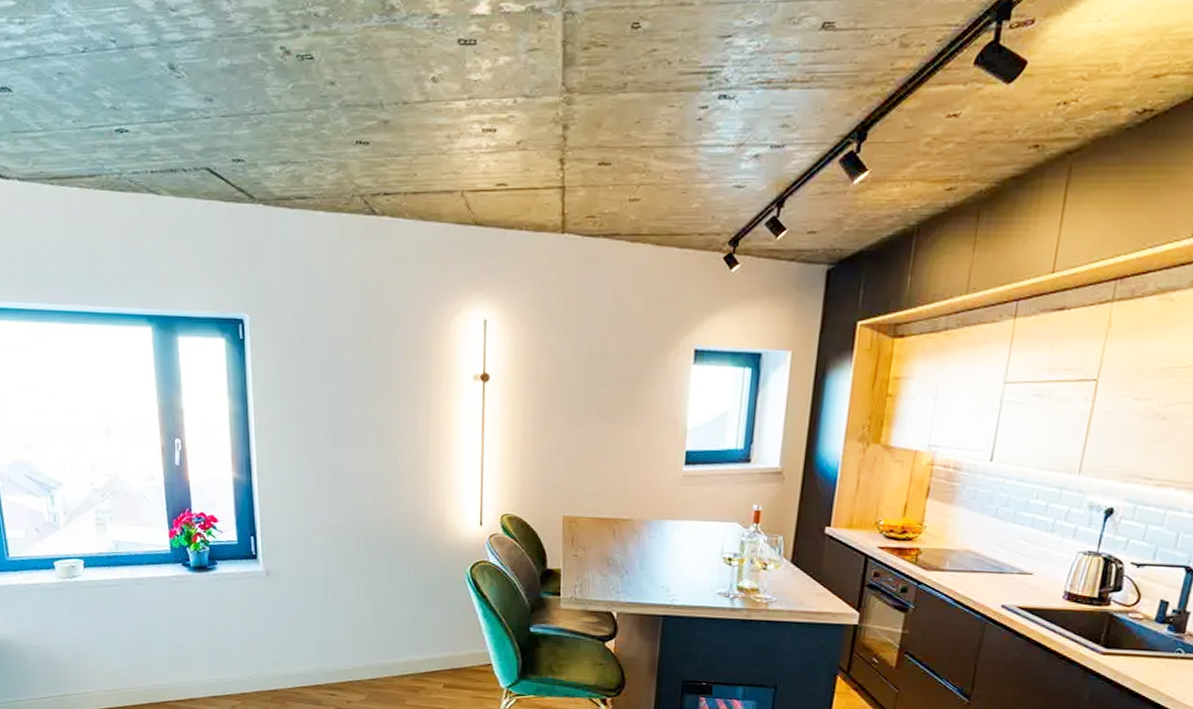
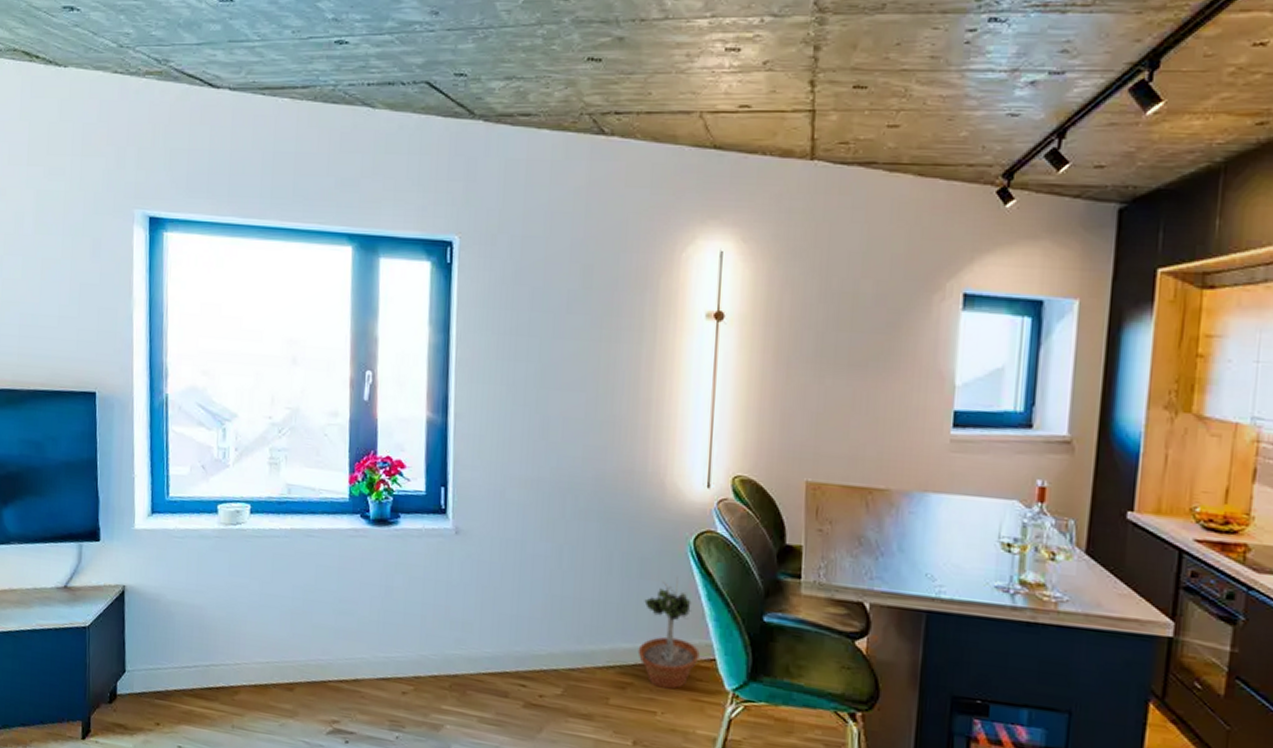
potted tree: none [427,599,478,690] -> present [638,576,700,690]

